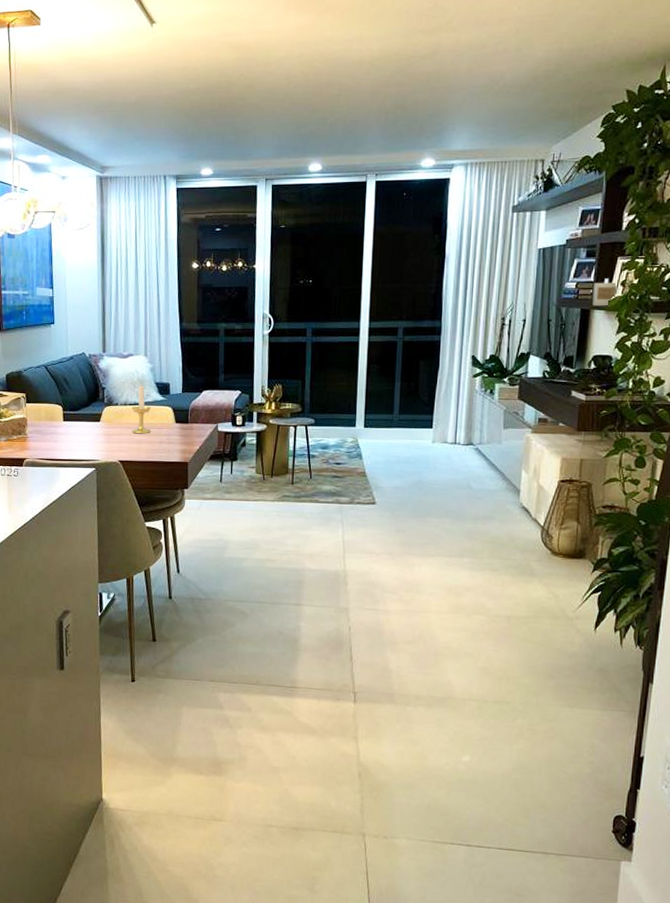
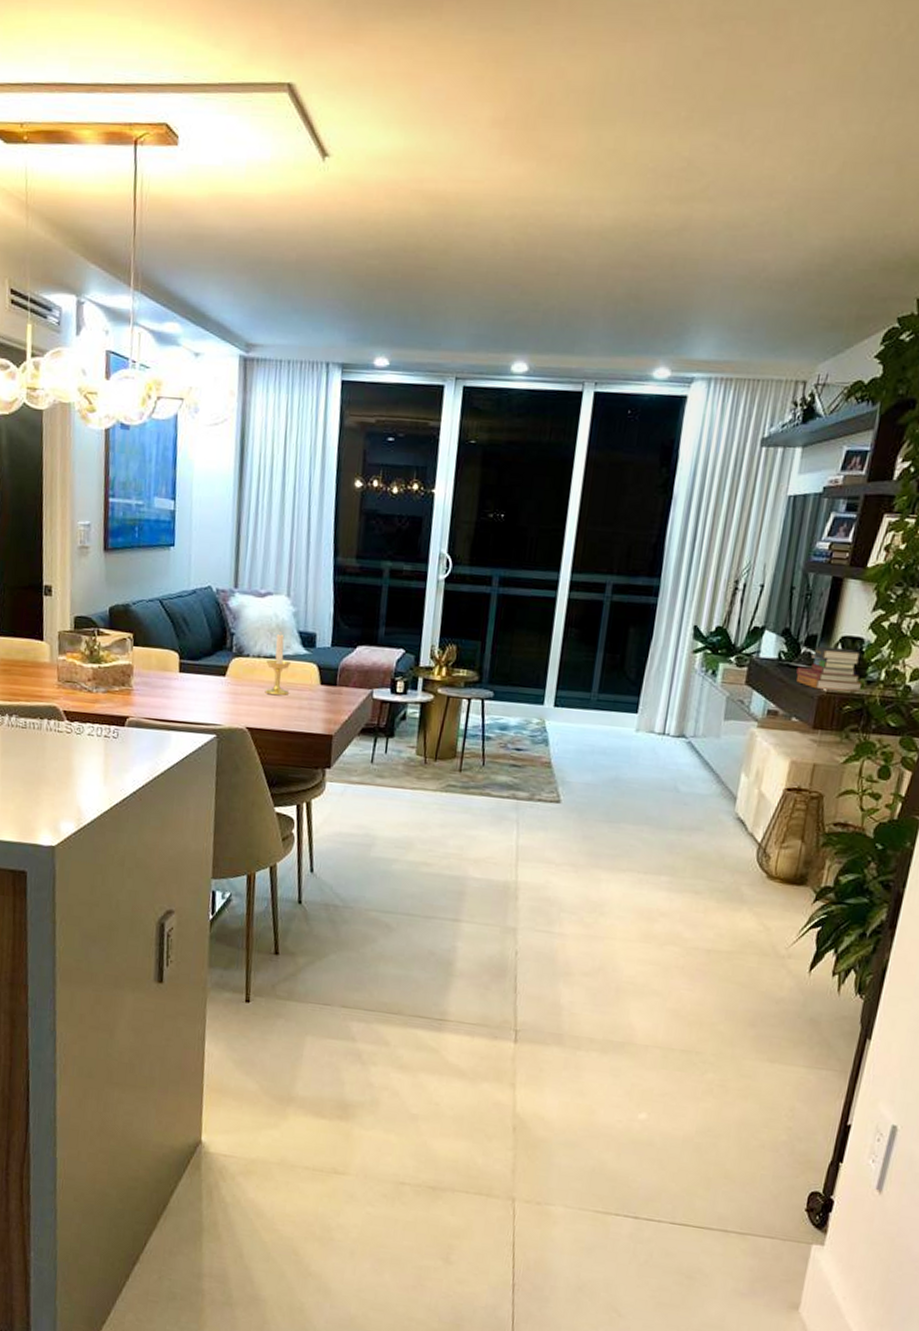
books: none [559,365,615,400] -> present [796,646,863,692]
candle: present [592,278,619,307] -> none [847,540,882,576]

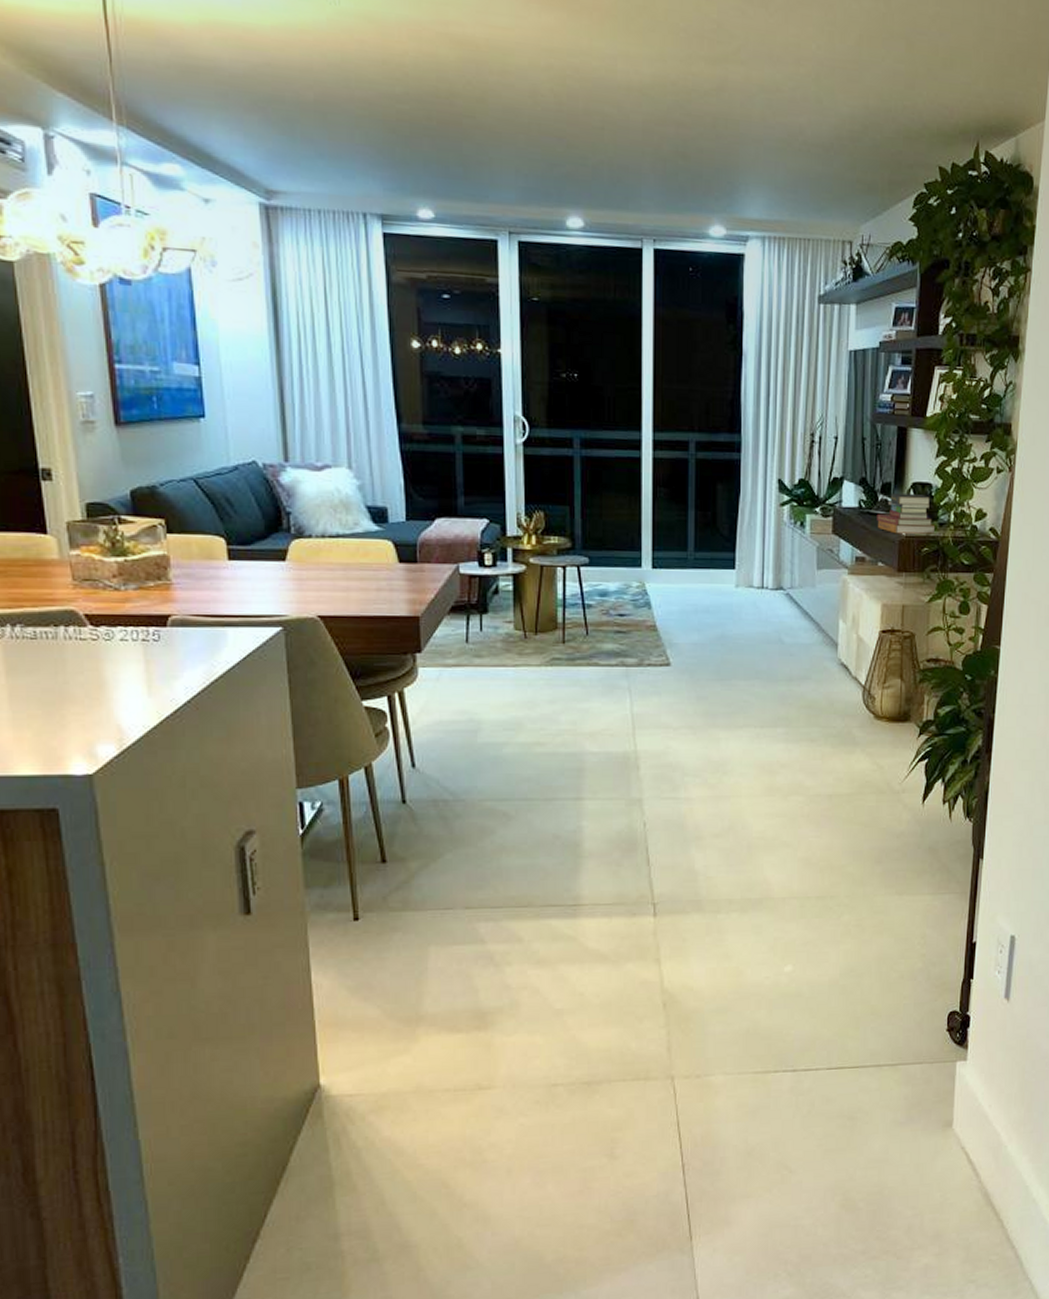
candlestick: present [264,632,292,696] -> none [333,508,363,578]

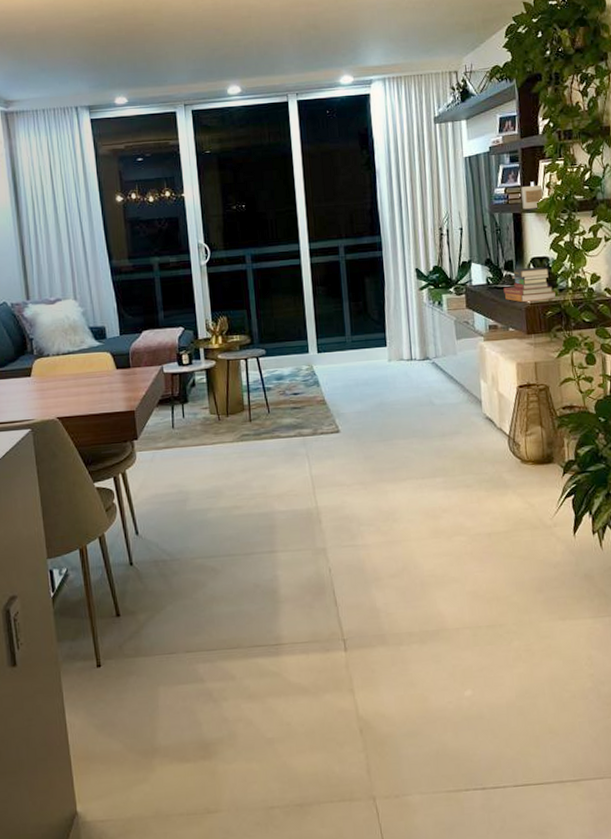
candle: none [910,391,937,425] -> present [521,181,545,210]

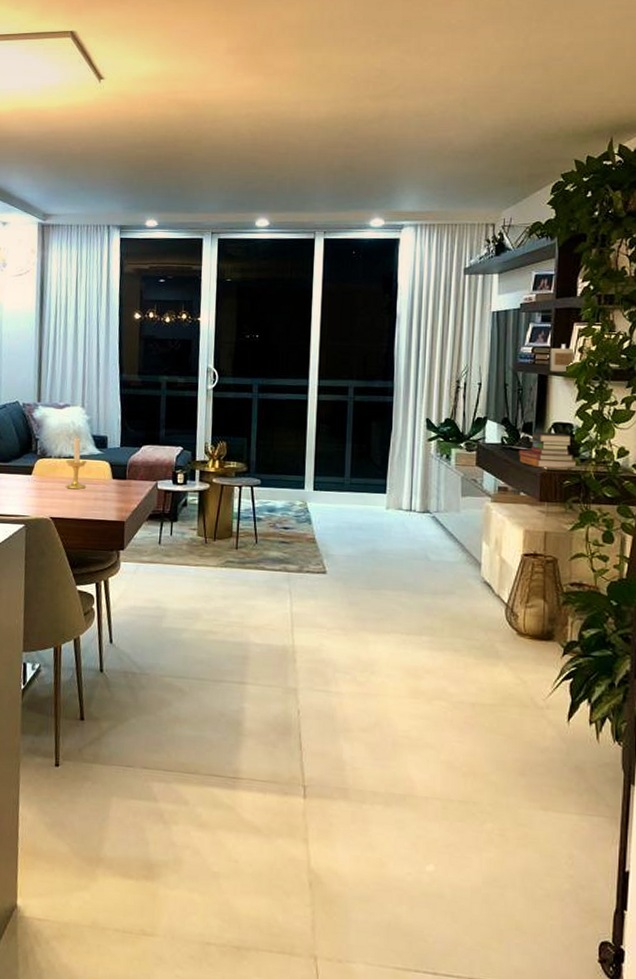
candlestick: none [65,330,90,386] -> present [65,436,88,490]

